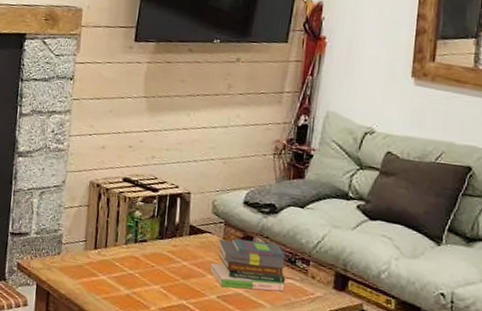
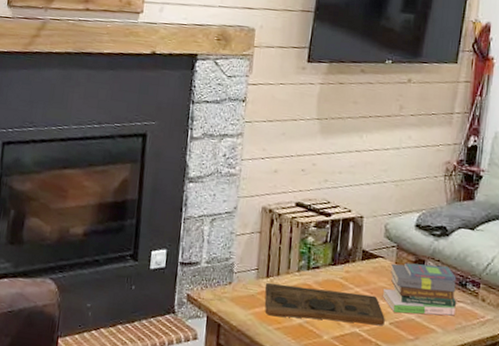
decorative tray: none [92,254,212,299] -> present [264,283,385,325]

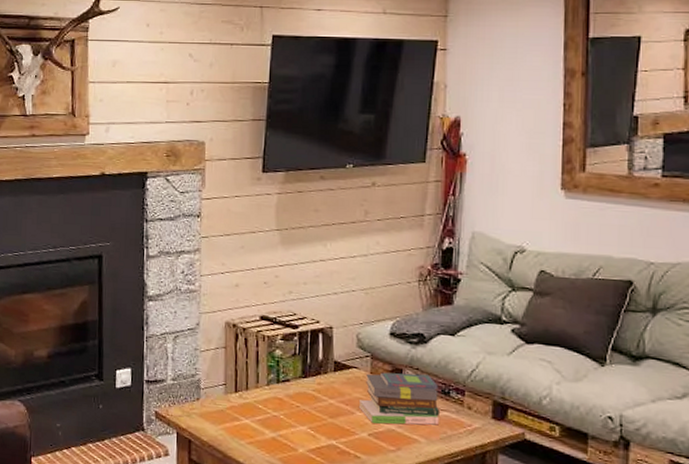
decorative tray: present [264,283,385,325] -> none [234,397,363,437]

